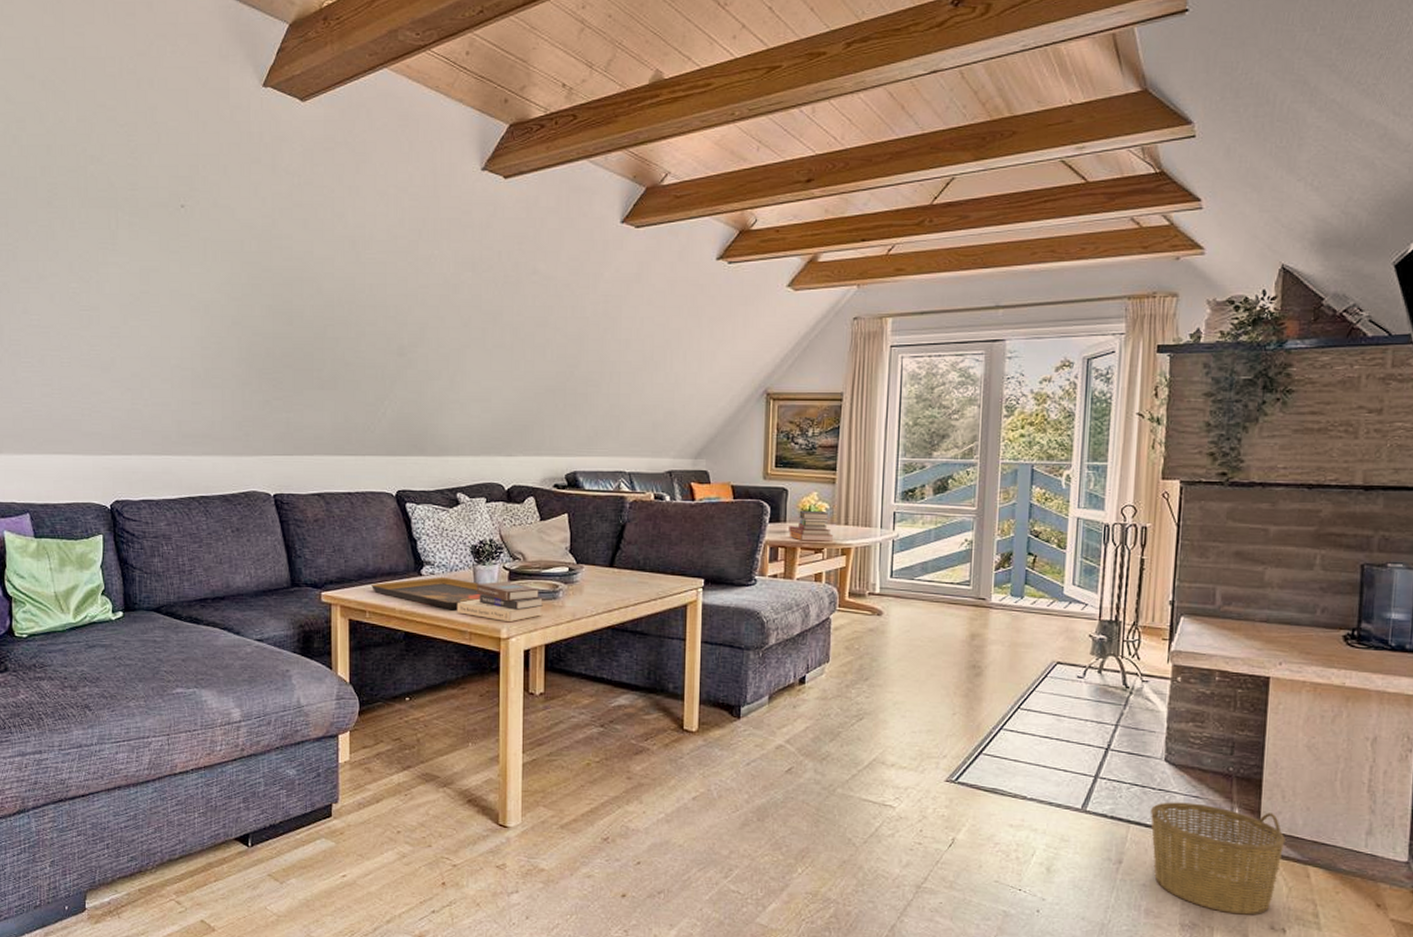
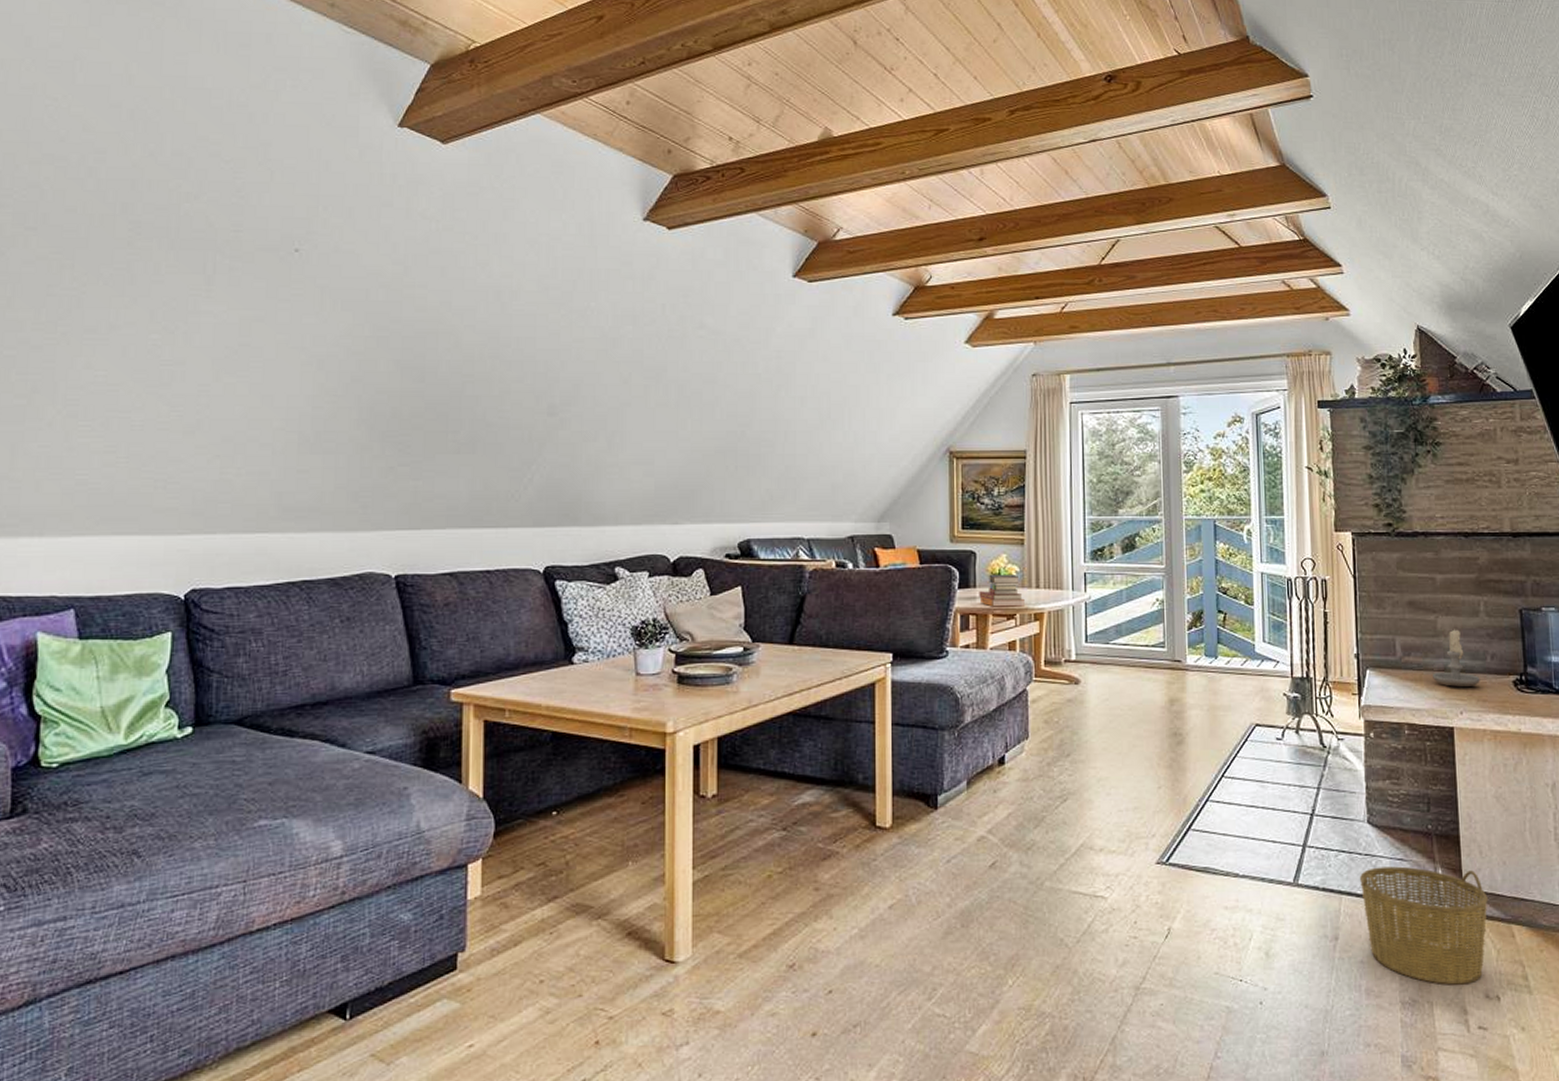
decorative tray: present [371,577,483,611] -> none [512,665,645,704]
books: present [456,581,543,623] -> none [614,665,715,714]
candle: none [1253,580,1306,640] -> present [1433,627,1480,688]

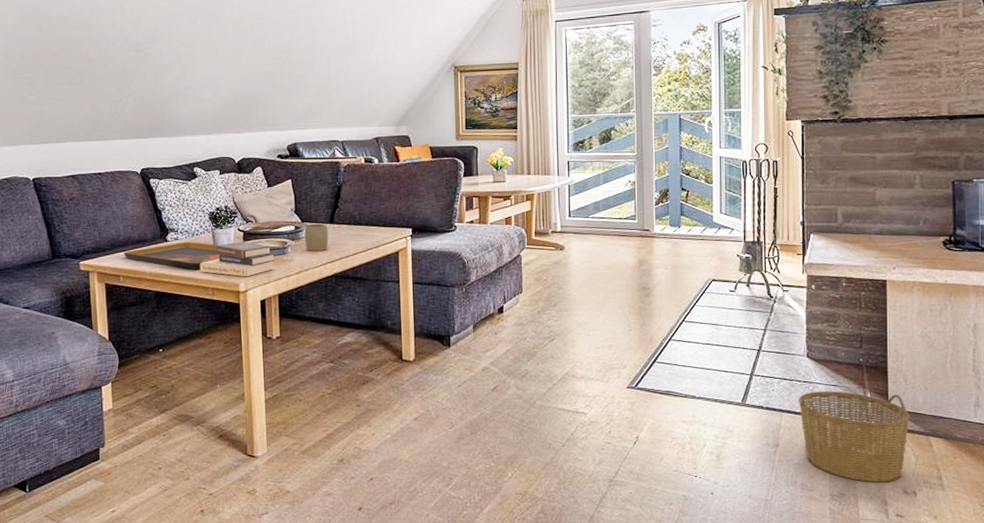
decorative tray: none [512,665,645,704] -> present [123,242,222,270]
books: none [614,665,715,714] -> present [199,241,275,277]
mug: none [755,644,786,680] -> present [304,223,329,251]
books: present [979,574,1025,607] -> none [481,164,518,191]
candle: present [1433,627,1480,688] -> none [870,198,913,248]

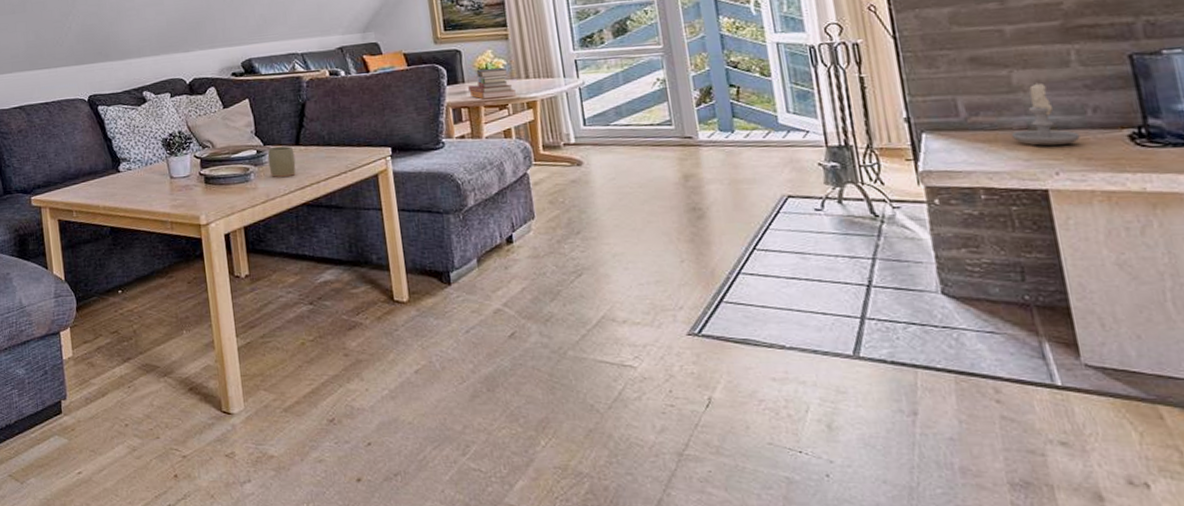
decorative tray: present [123,242,222,270] -> none [75,171,178,203]
books: present [199,241,275,277] -> none [155,169,238,209]
books: none [481,164,518,191] -> present [468,68,516,100]
basket: present [798,391,910,483] -> none [937,339,1122,468]
candle: none [870,198,913,248] -> present [1012,81,1080,147]

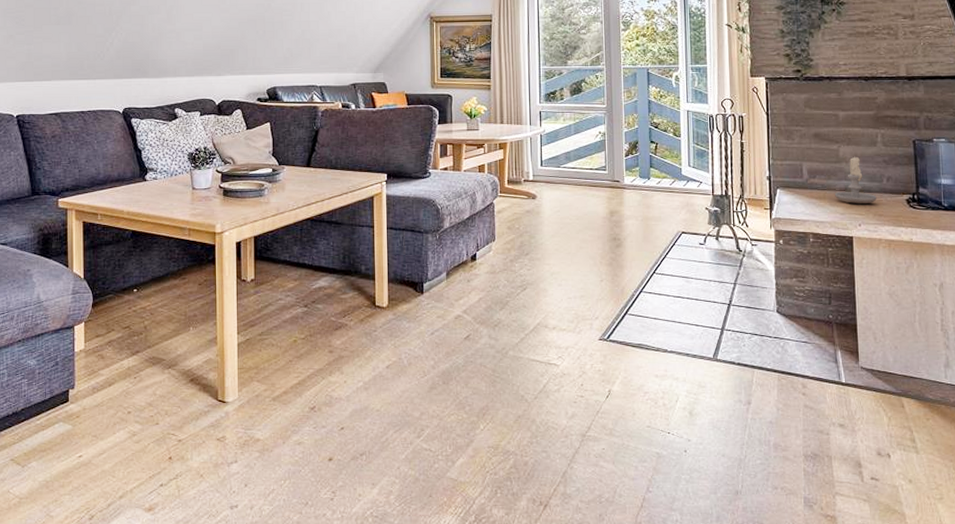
mug: present [267,146,296,177] -> none [281,166,305,194]
books: present [468,68,516,100] -> none [455,112,491,139]

